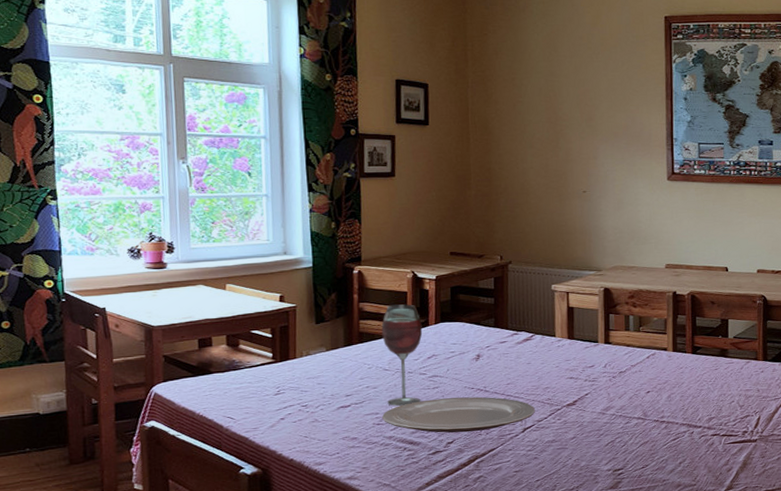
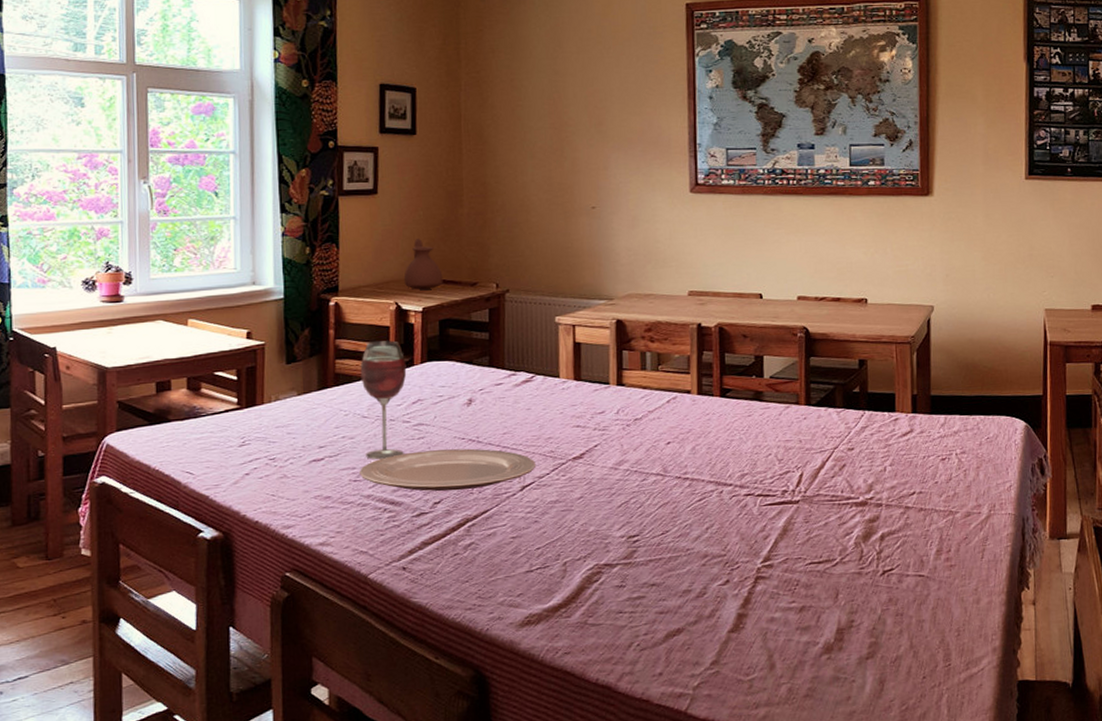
ceramic jug: none [419,216,454,261] -> present [403,239,443,290]

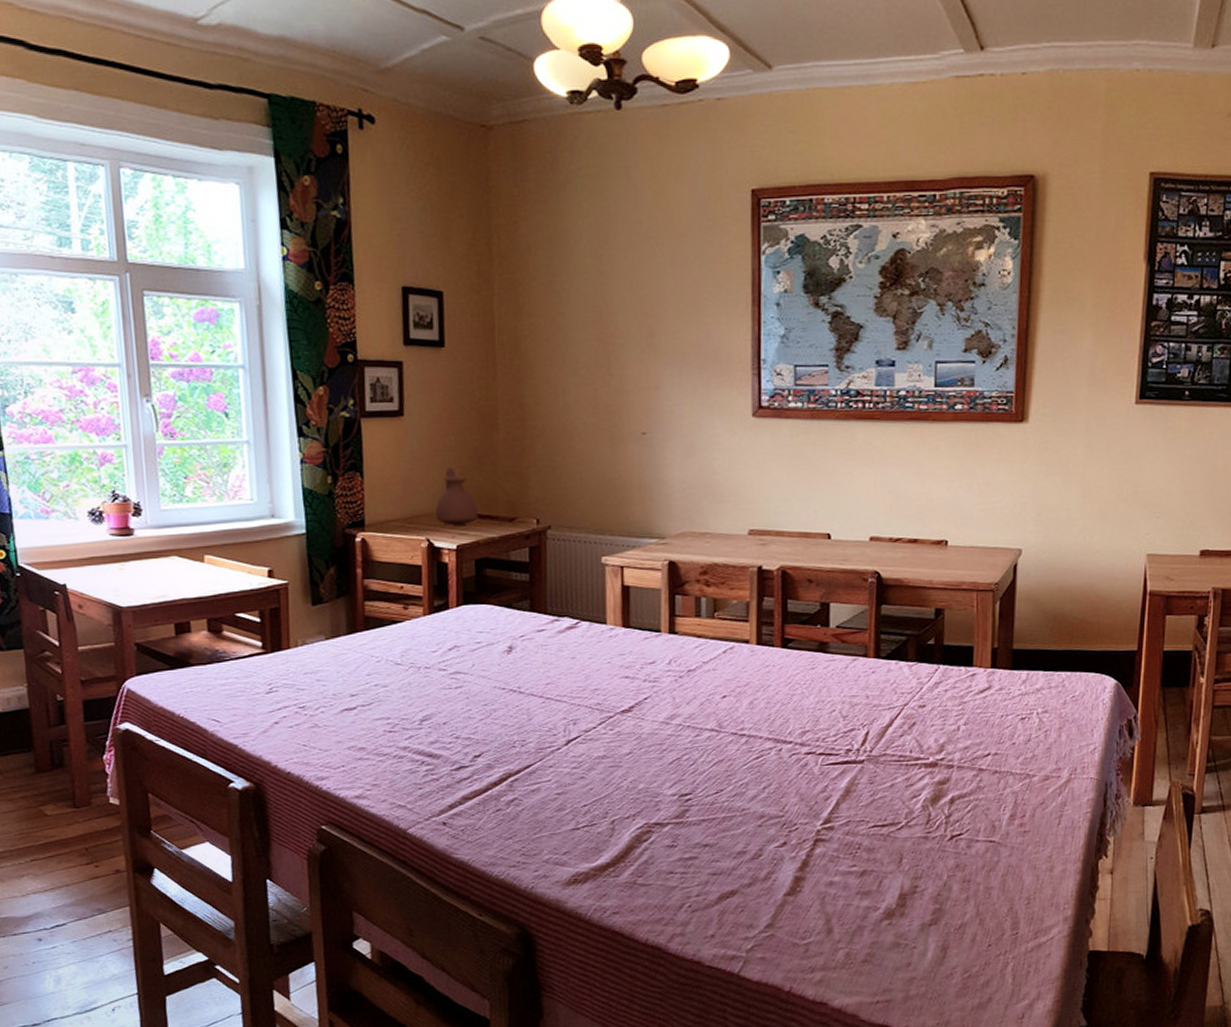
plate: present [358,448,537,491] -> none [393,699,582,744]
wineglass: present [360,340,407,460] -> none [391,581,442,710]

